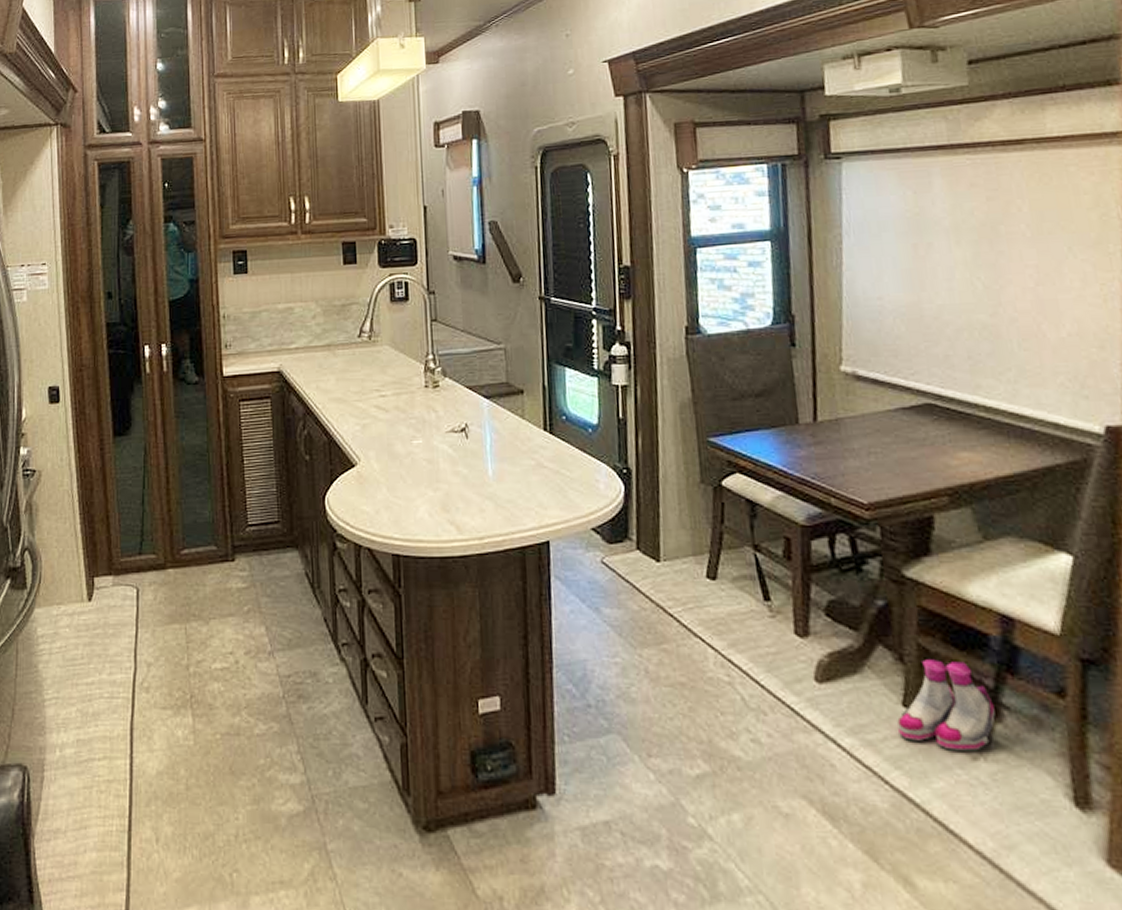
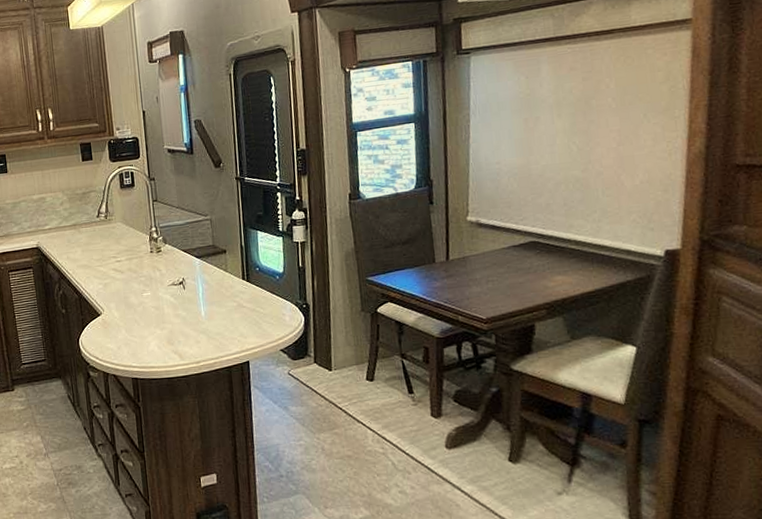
boots: present [897,659,996,751] -> none [505,427,575,489]

